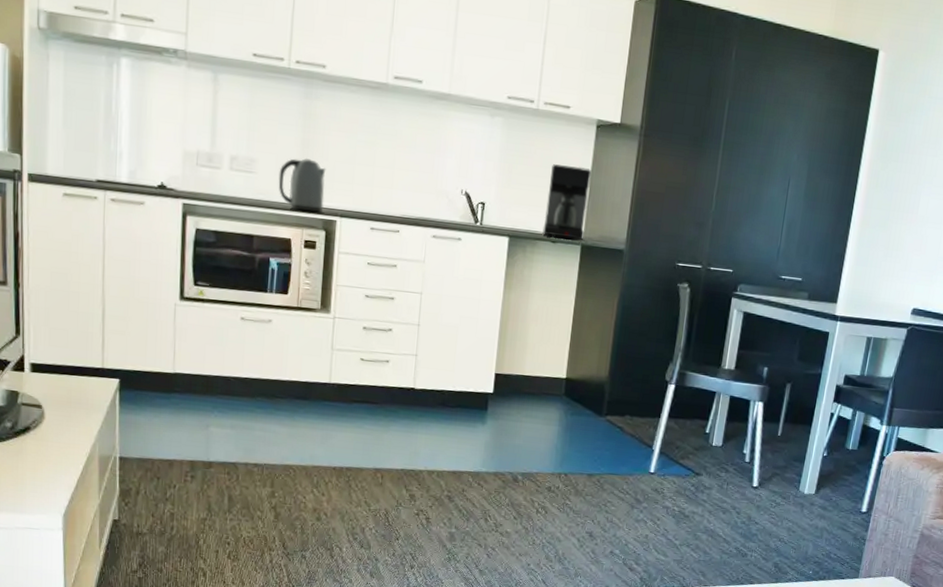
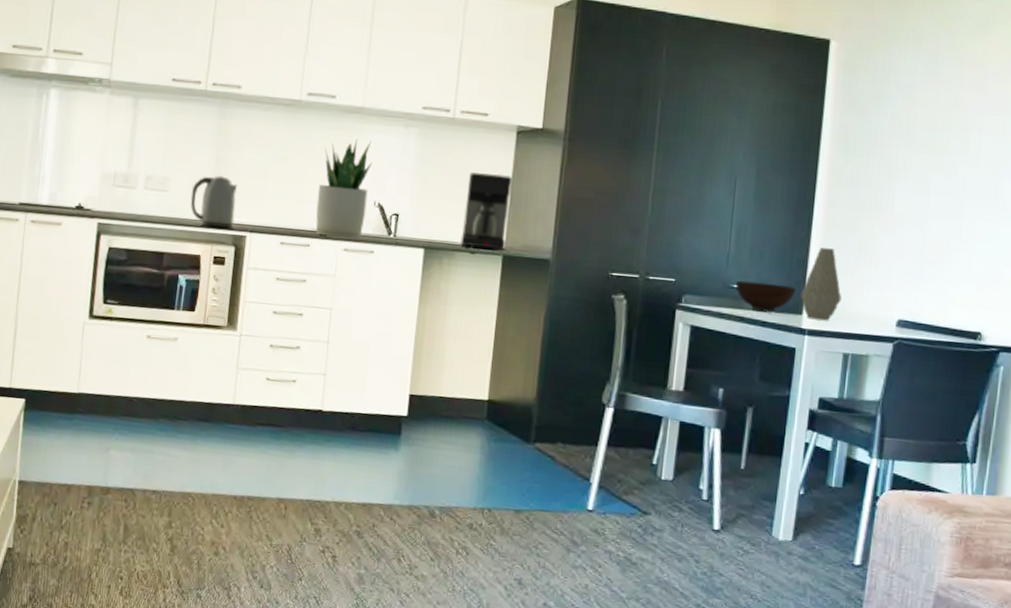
planter: none [404,126,459,226] -> present [315,139,372,239]
bowl: none [783,272,834,300] -> present [735,280,797,312]
vase: none [836,244,870,309] -> present [800,248,842,321]

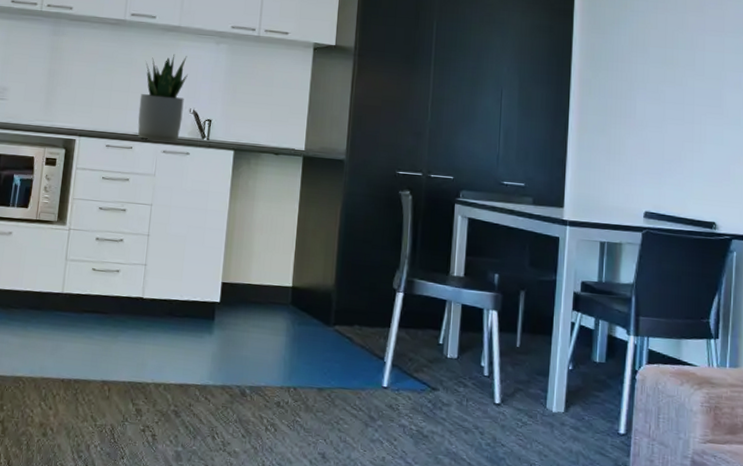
kettle: present [190,175,238,229] -> none [25,85,69,133]
coffee maker: present [460,172,512,251] -> none [266,83,310,152]
bowl: present [735,280,797,312] -> none [505,177,558,205]
vase: present [800,248,842,321] -> none [561,149,596,213]

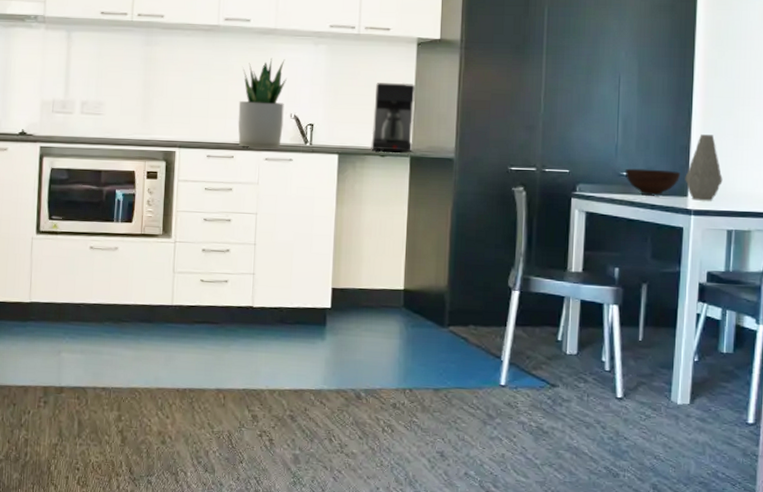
coffee maker: none [266,83,310,152] -> present [371,82,415,153]
bowl: none [505,177,558,205] -> present [624,168,681,195]
vase: none [561,149,596,213] -> present [685,134,723,201]

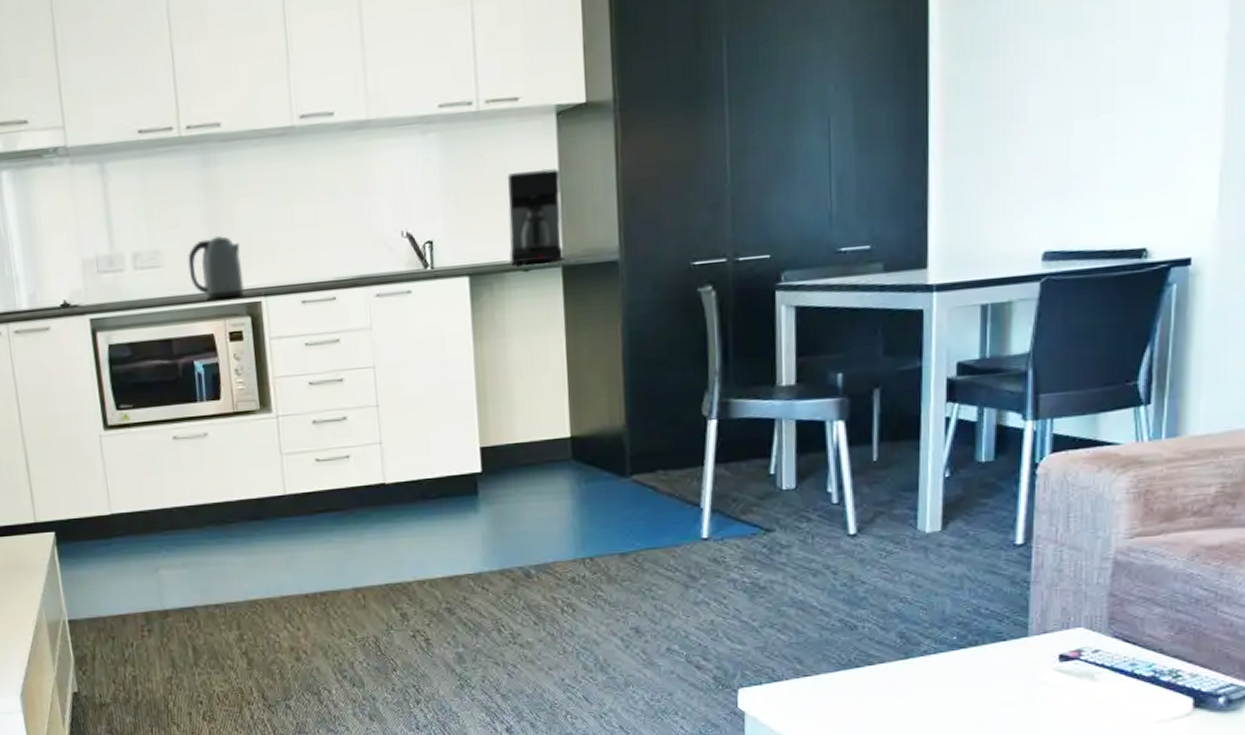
kettle: none [123,97,166,146] -> present [187,235,245,300]
planter: present [238,58,287,149] -> none [332,160,394,284]
bowl: present [624,168,681,195] -> none [843,236,917,274]
vase: present [685,134,723,201] -> none [923,181,973,272]

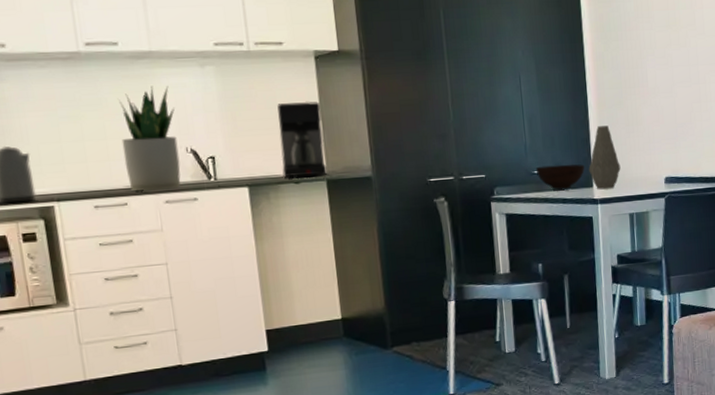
planter: none [332,160,394,284] -> present [119,85,181,192]
bowl: none [843,236,917,274] -> present [535,164,585,190]
vase: none [923,181,973,272] -> present [589,125,621,190]

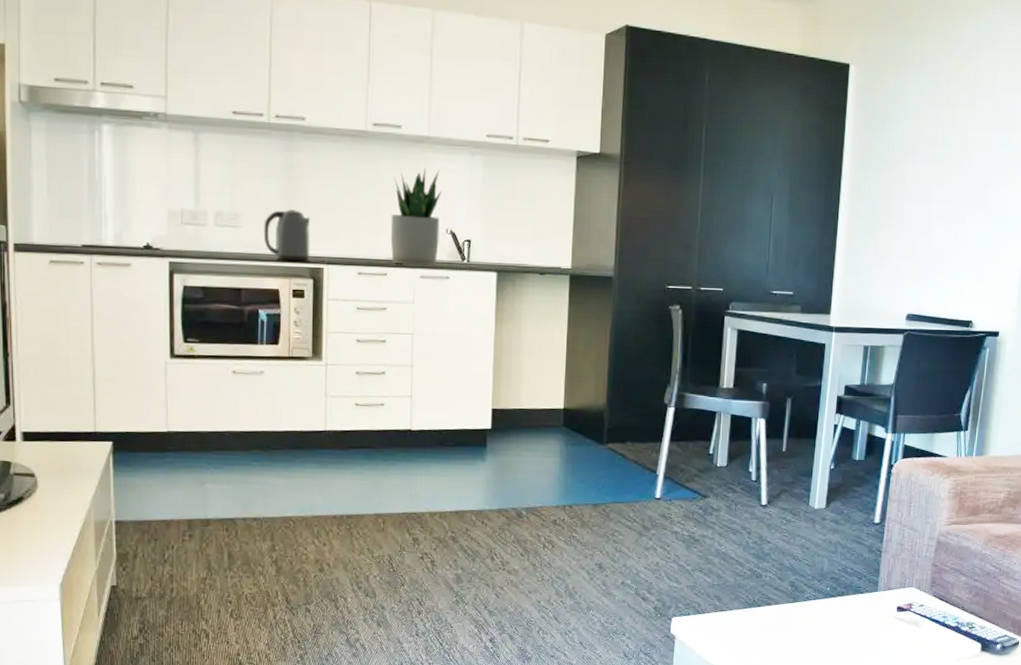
coffee maker: present [277,101,328,178] -> none [530,197,575,271]
bowl: present [535,164,585,190] -> none [774,287,825,313]
vase: present [589,125,621,190] -> none [828,254,862,319]

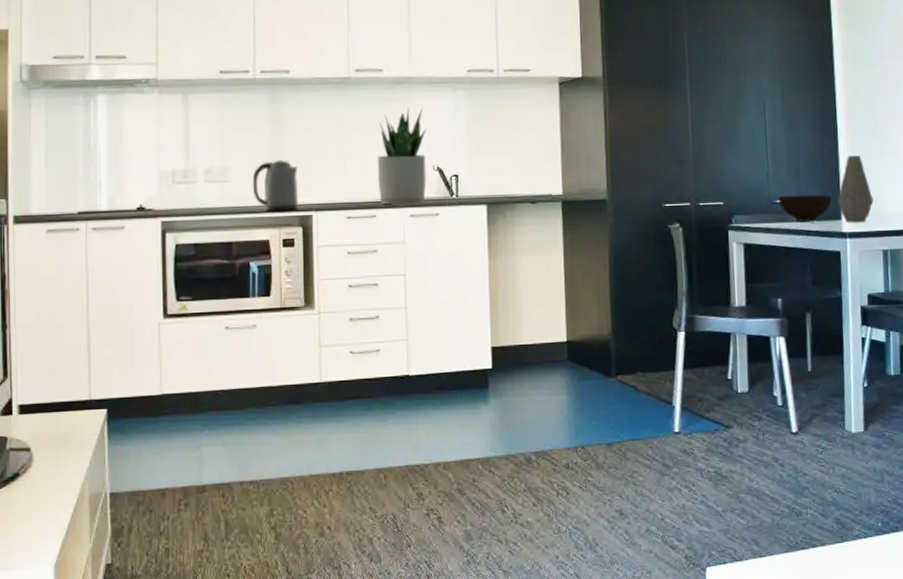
bowl: none [774,287,825,313] -> present [778,194,833,221]
vase: none [828,254,862,319] -> present [837,155,874,223]

